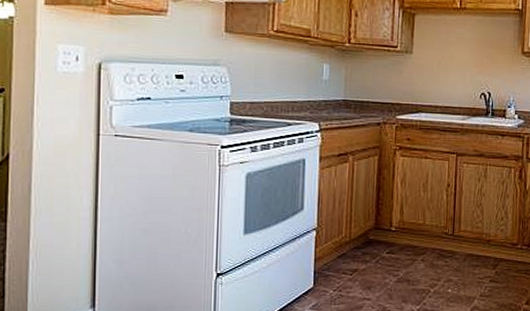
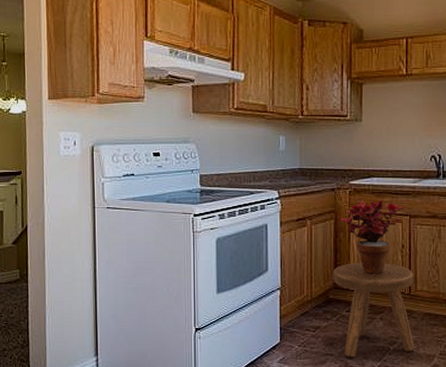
stool: none [374,201,458,302] -> present [333,262,415,358]
potted plant: none [385,137,453,215] -> present [340,200,405,275]

